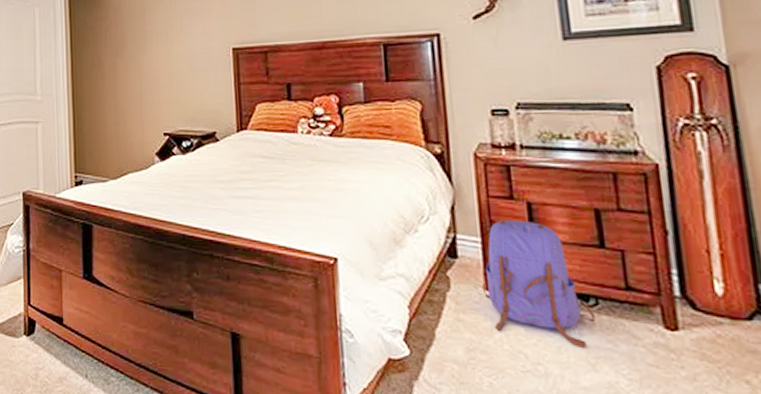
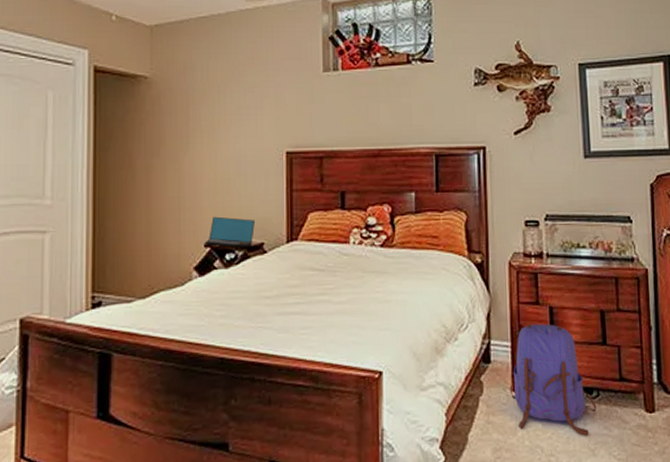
laptop: none [163,108,207,137] -> present [204,216,255,249]

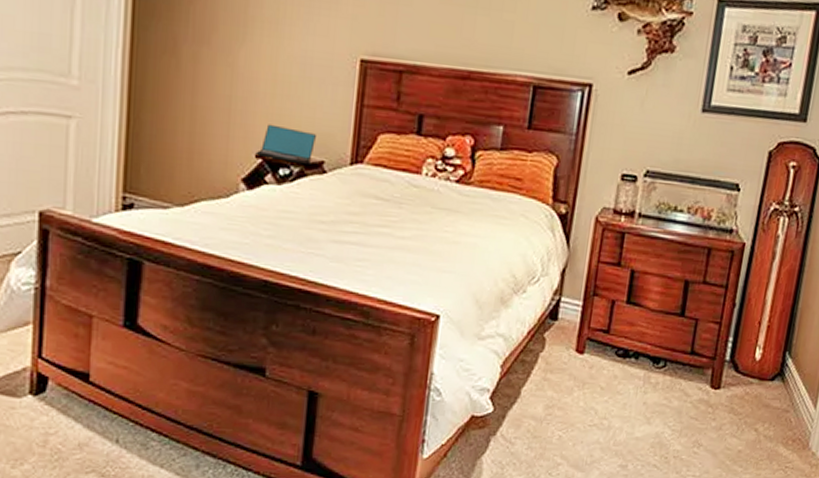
backpack: present [509,323,597,436] -> none [572,284,661,404]

